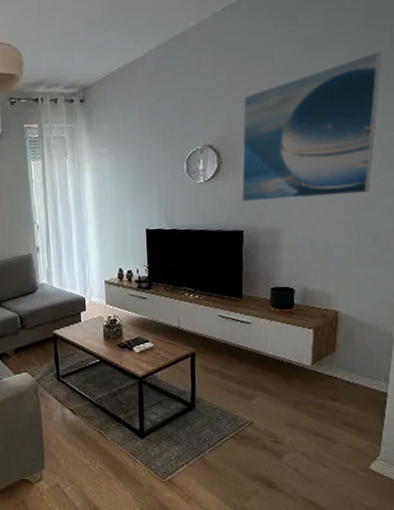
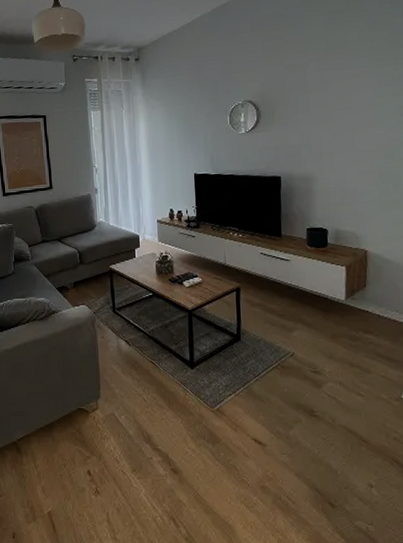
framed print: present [241,50,382,203] -> none [278,24,396,152]

